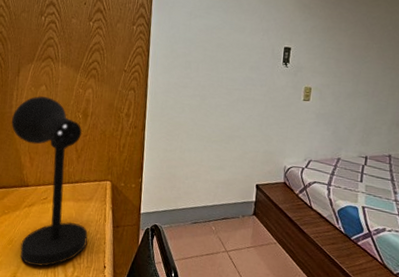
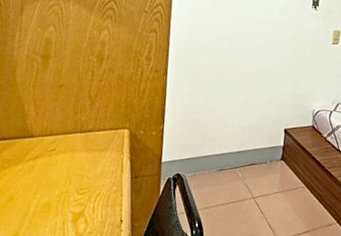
desk lamp: present [11,96,88,267] -> none [13,38,103,224]

